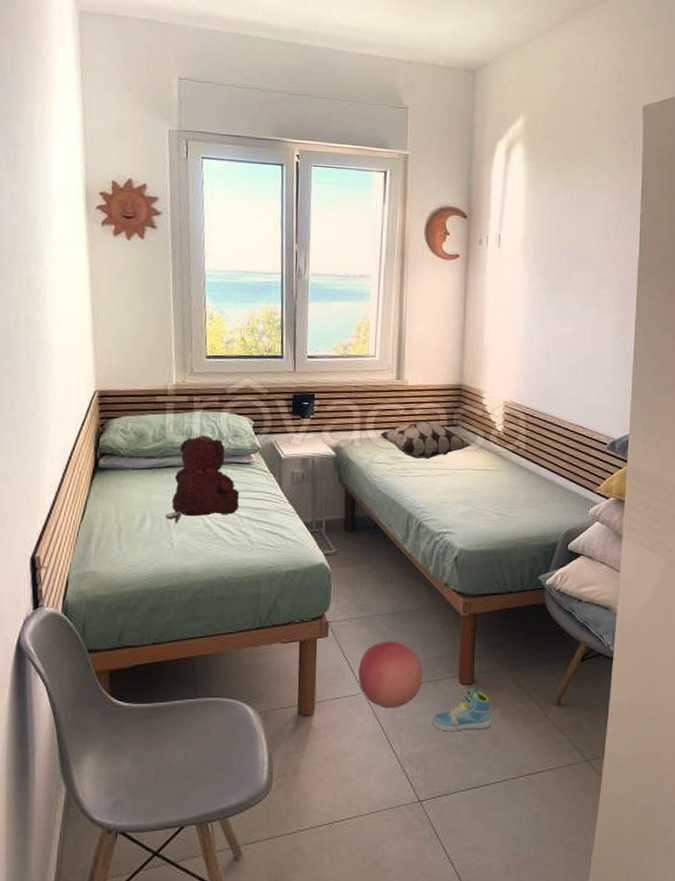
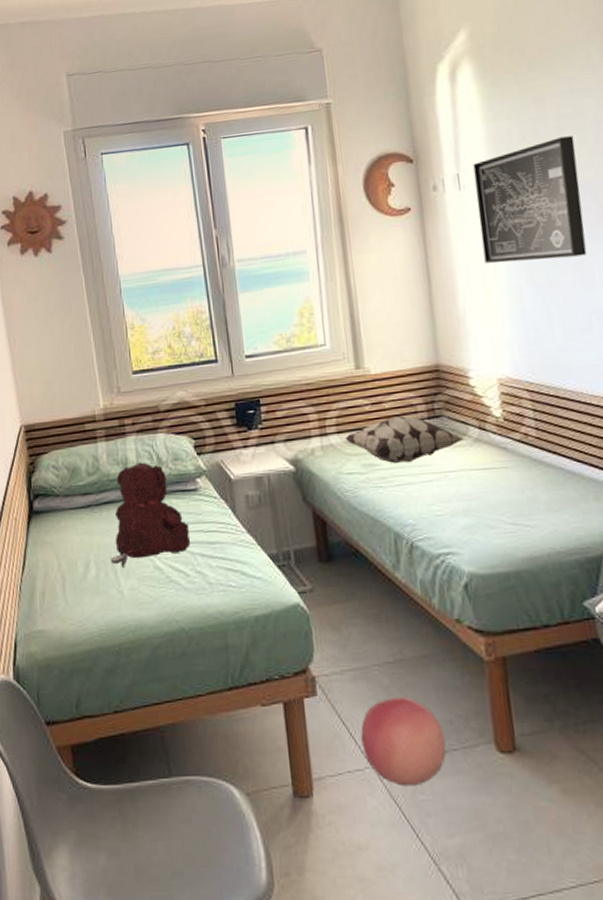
sneaker: present [431,687,491,732] -> none [466,756,550,817]
wall art: none [509,220,589,315] -> present [473,136,587,264]

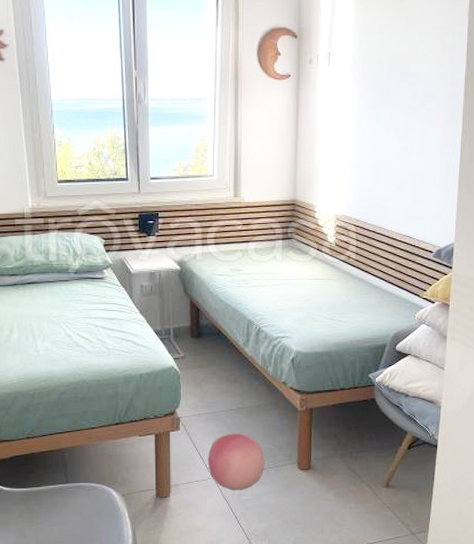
teddy bear: present [110,462,191,568] -> none [30,254,96,333]
decorative pillow: present [344,416,466,463] -> none [220,235,307,271]
wall art: present [473,136,587,264] -> none [339,35,417,130]

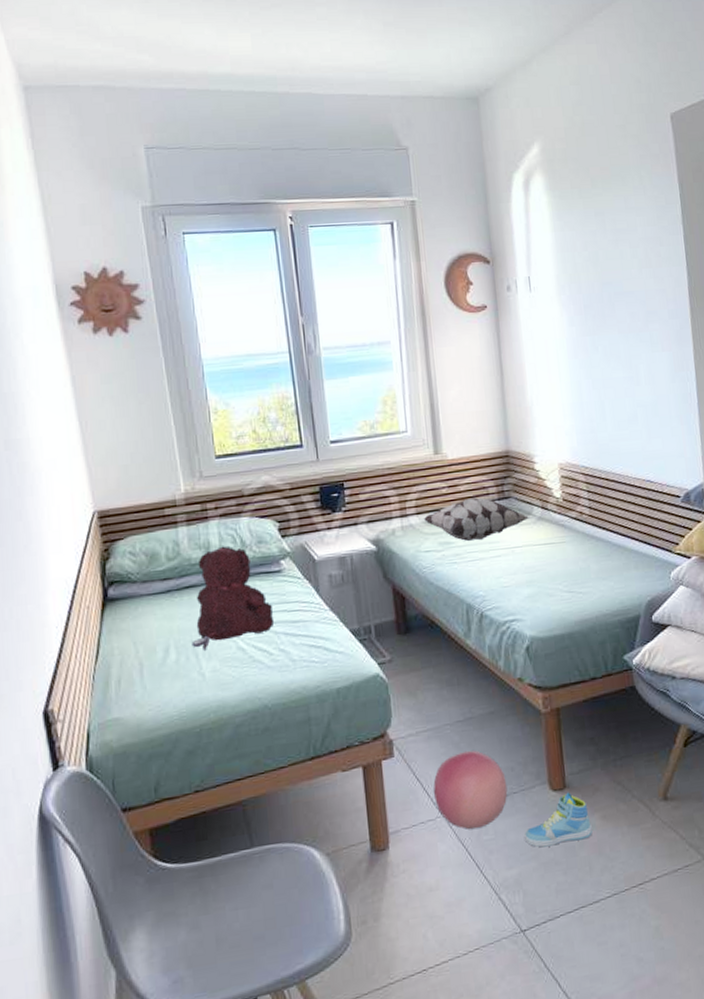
teddy bear: none [30,254,96,333] -> present [191,546,275,650]
decorative pillow: none [220,235,307,271] -> present [423,497,530,541]
sneaker: none [273,472,327,510] -> present [523,792,592,848]

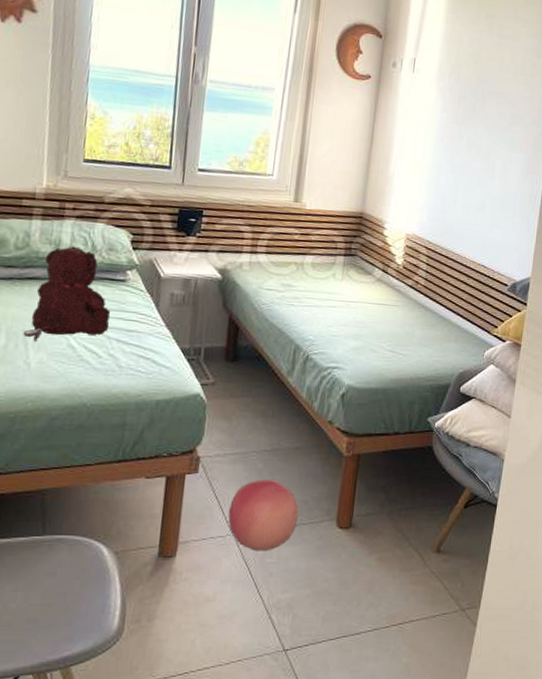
decorative pillow: present [423,497,530,541] -> none [271,248,370,289]
sneaker: present [523,792,592,848] -> none [303,531,368,577]

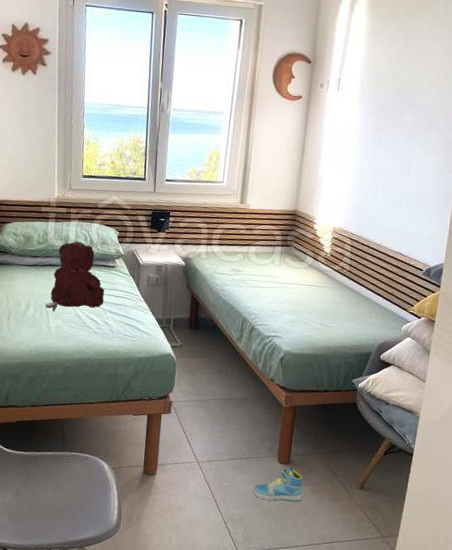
ball: present [228,478,299,552] -> none [193,420,248,477]
sneaker: none [303,531,368,577] -> present [252,466,303,502]

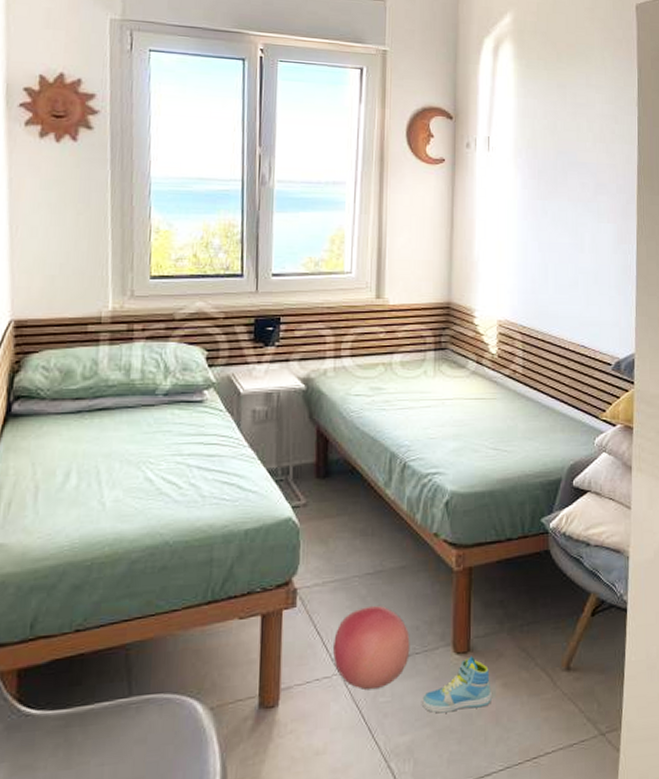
teddy bear: present [45,241,104,311] -> none [96,370,189,478]
ball: none [193,420,248,477] -> present [332,605,410,691]

